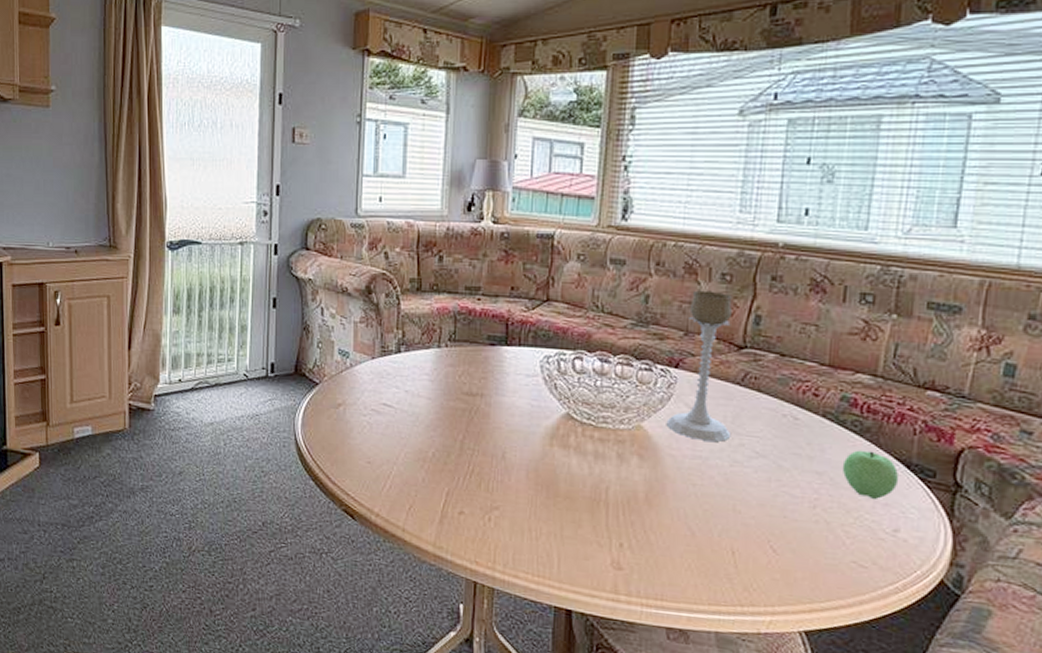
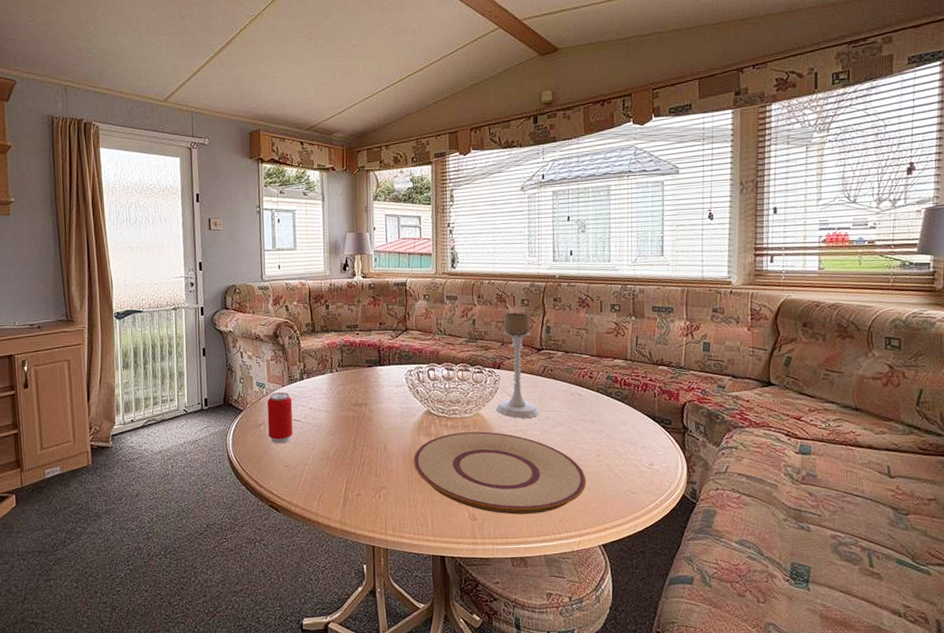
beverage can: none [349,365,384,433] -> present [267,392,293,444]
plate: none [541,448,791,575] -> present [414,431,587,515]
apple: present [842,450,899,499] -> none [613,411,649,444]

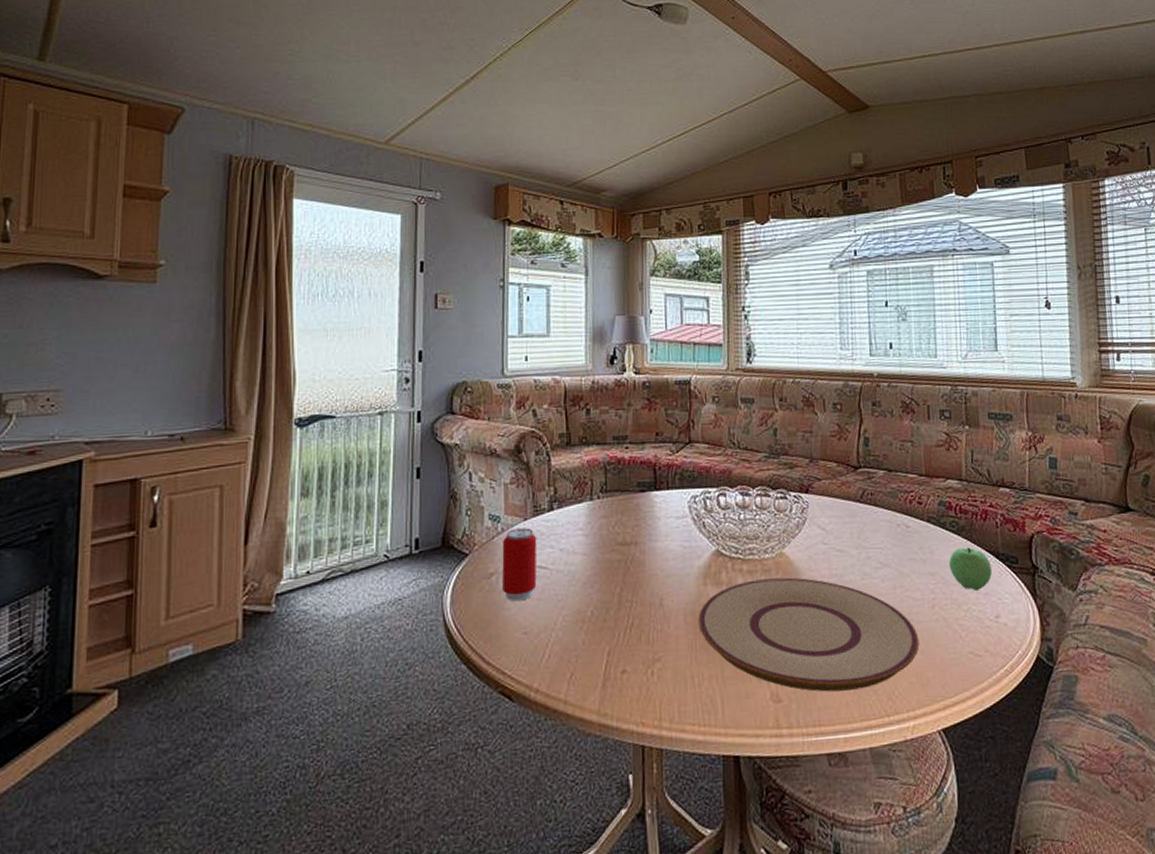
candle holder: present [496,312,539,418] -> none [804,419,858,559]
apple: none [613,411,649,444] -> present [948,547,993,591]

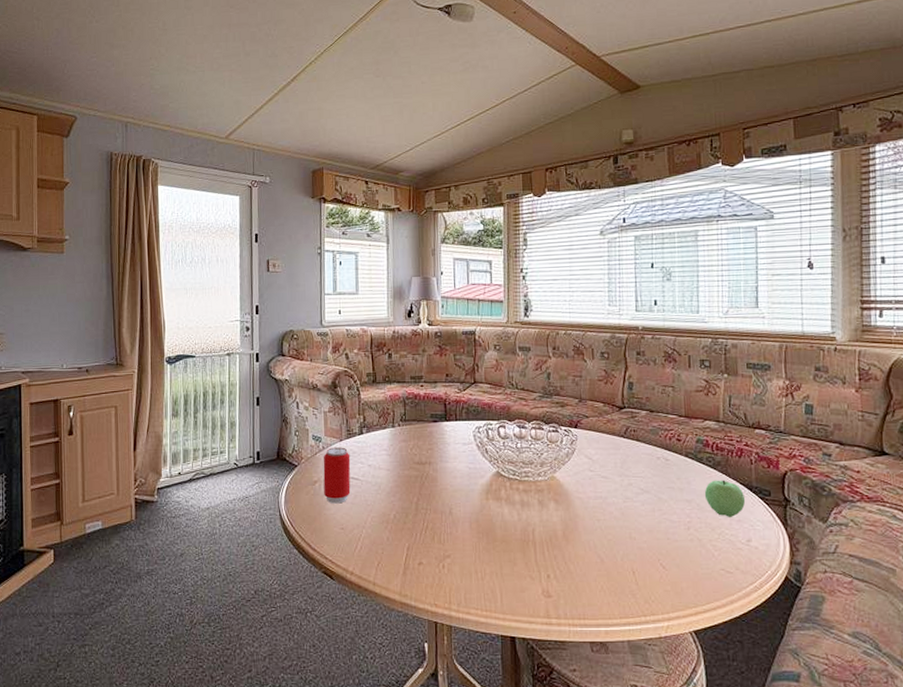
plate: present [698,577,920,692] -> none [481,497,675,592]

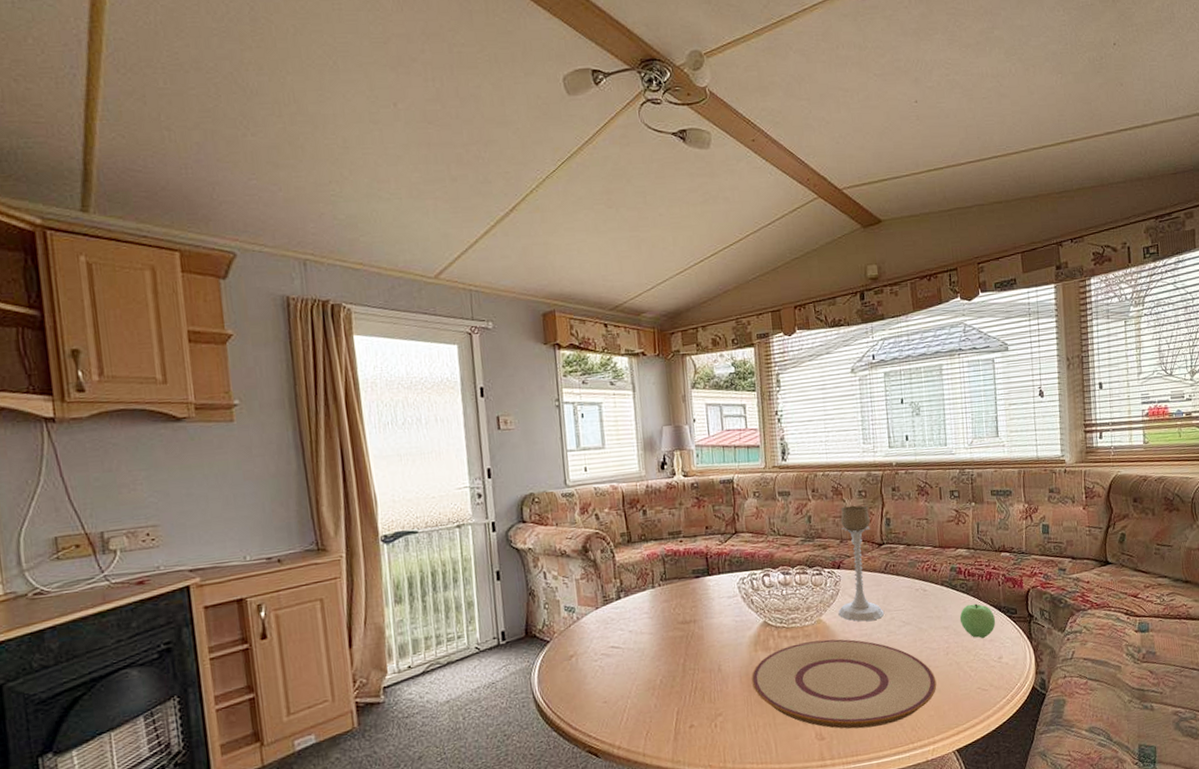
beverage can: present [323,447,351,504] -> none [578,615,612,677]
plate: none [481,497,675,592] -> present [752,639,937,729]
candle holder: none [573,366,621,484] -> present [838,505,884,622]

